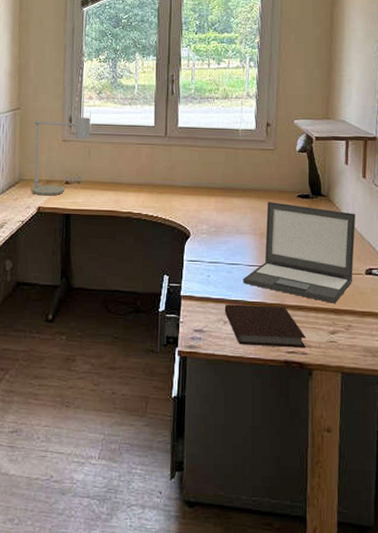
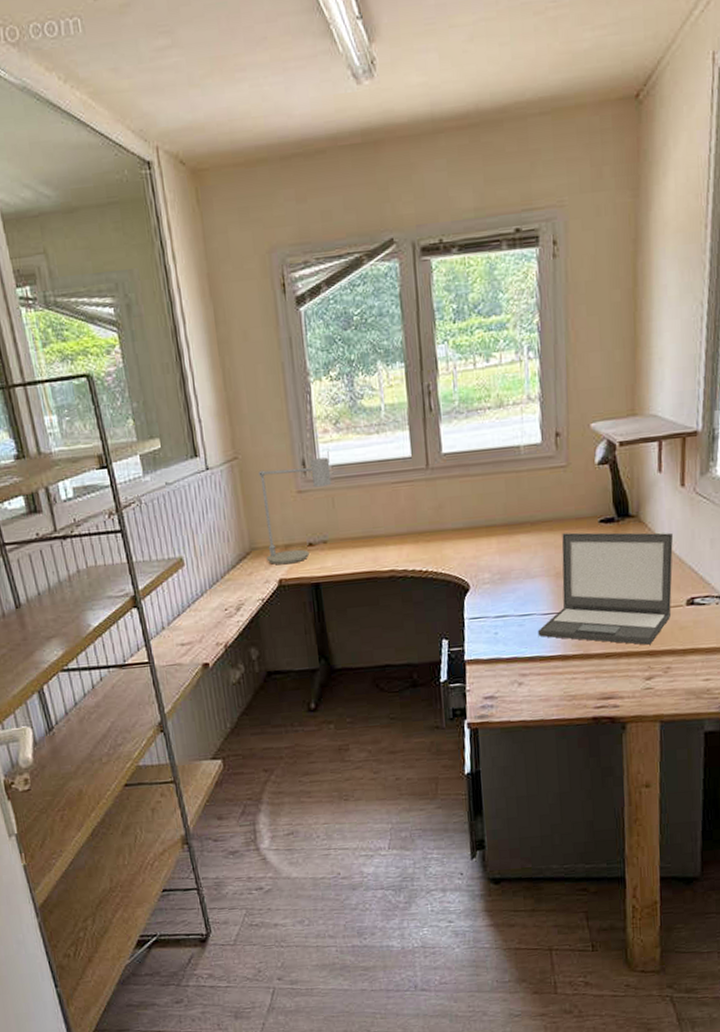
notebook: present [224,304,306,347] -> none [518,656,618,707]

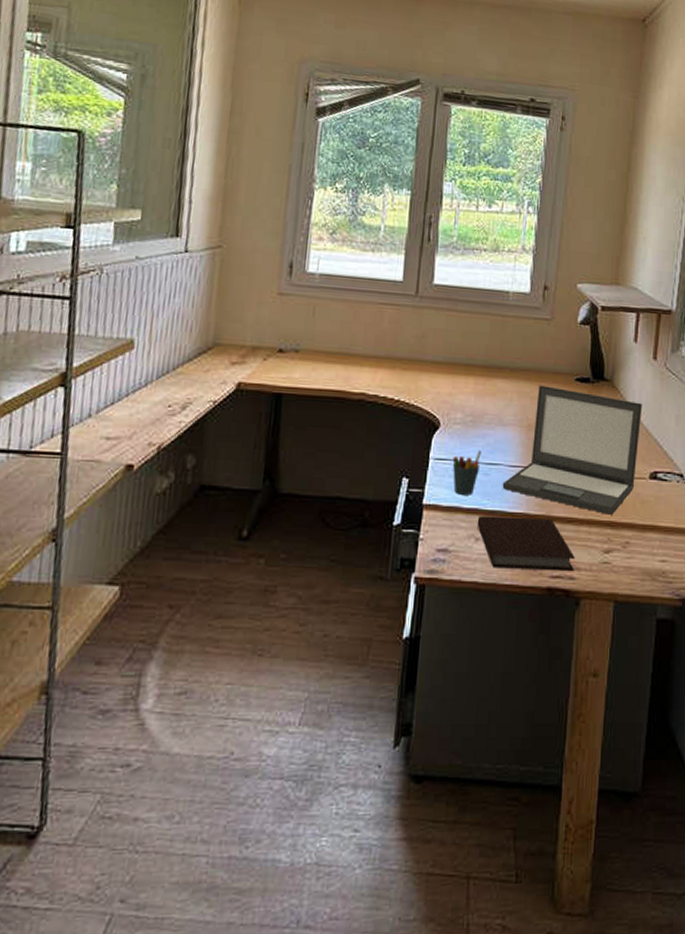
desk lamp: present [258,457,332,565] -> none [229,263,319,368]
pen holder: none [486,604,514,647] -> present [452,450,482,495]
notebook: none [518,656,618,707] -> present [477,515,575,570]

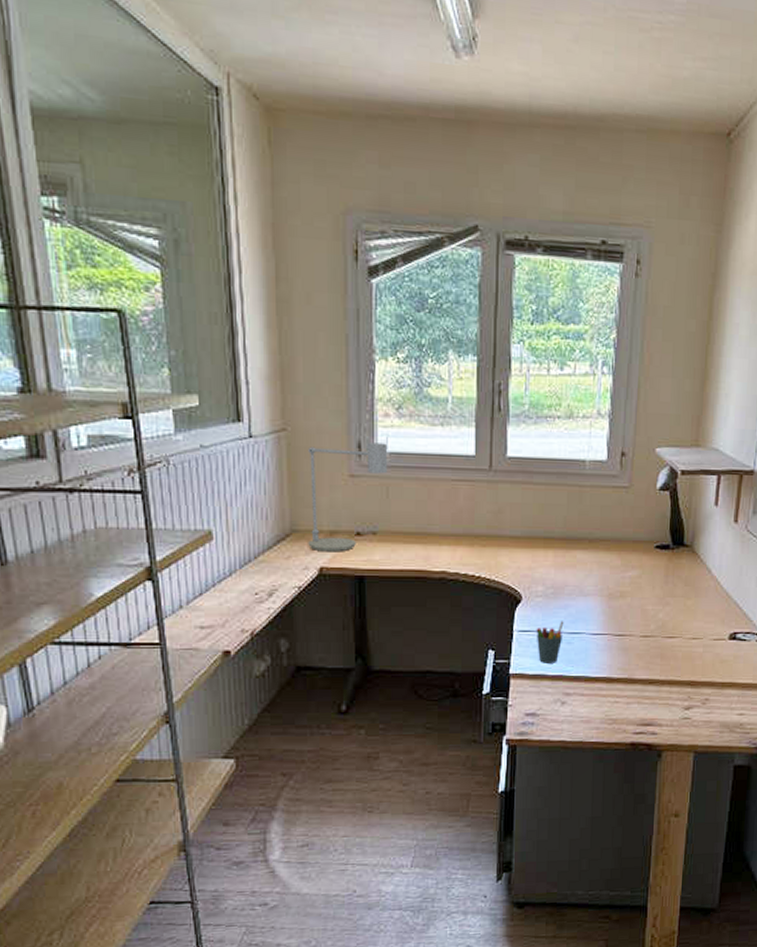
desk lamp: none [229,263,319,368] -> present [308,442,388,552]
notebook: present [477,515,575,570] -> none [562,681,657,728]
laptop: present [502,385,643,515] -> none [585,554,723,675]

